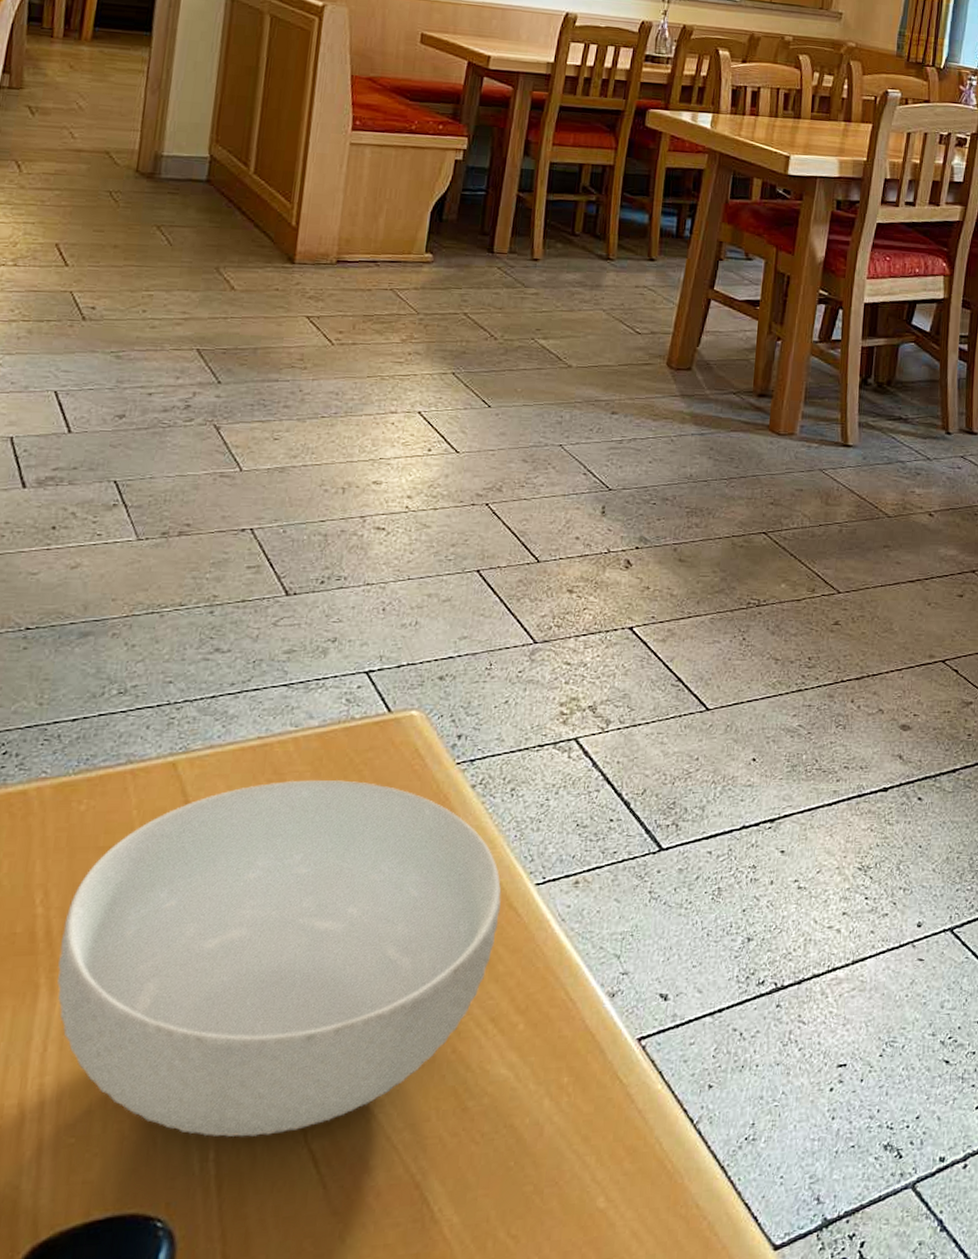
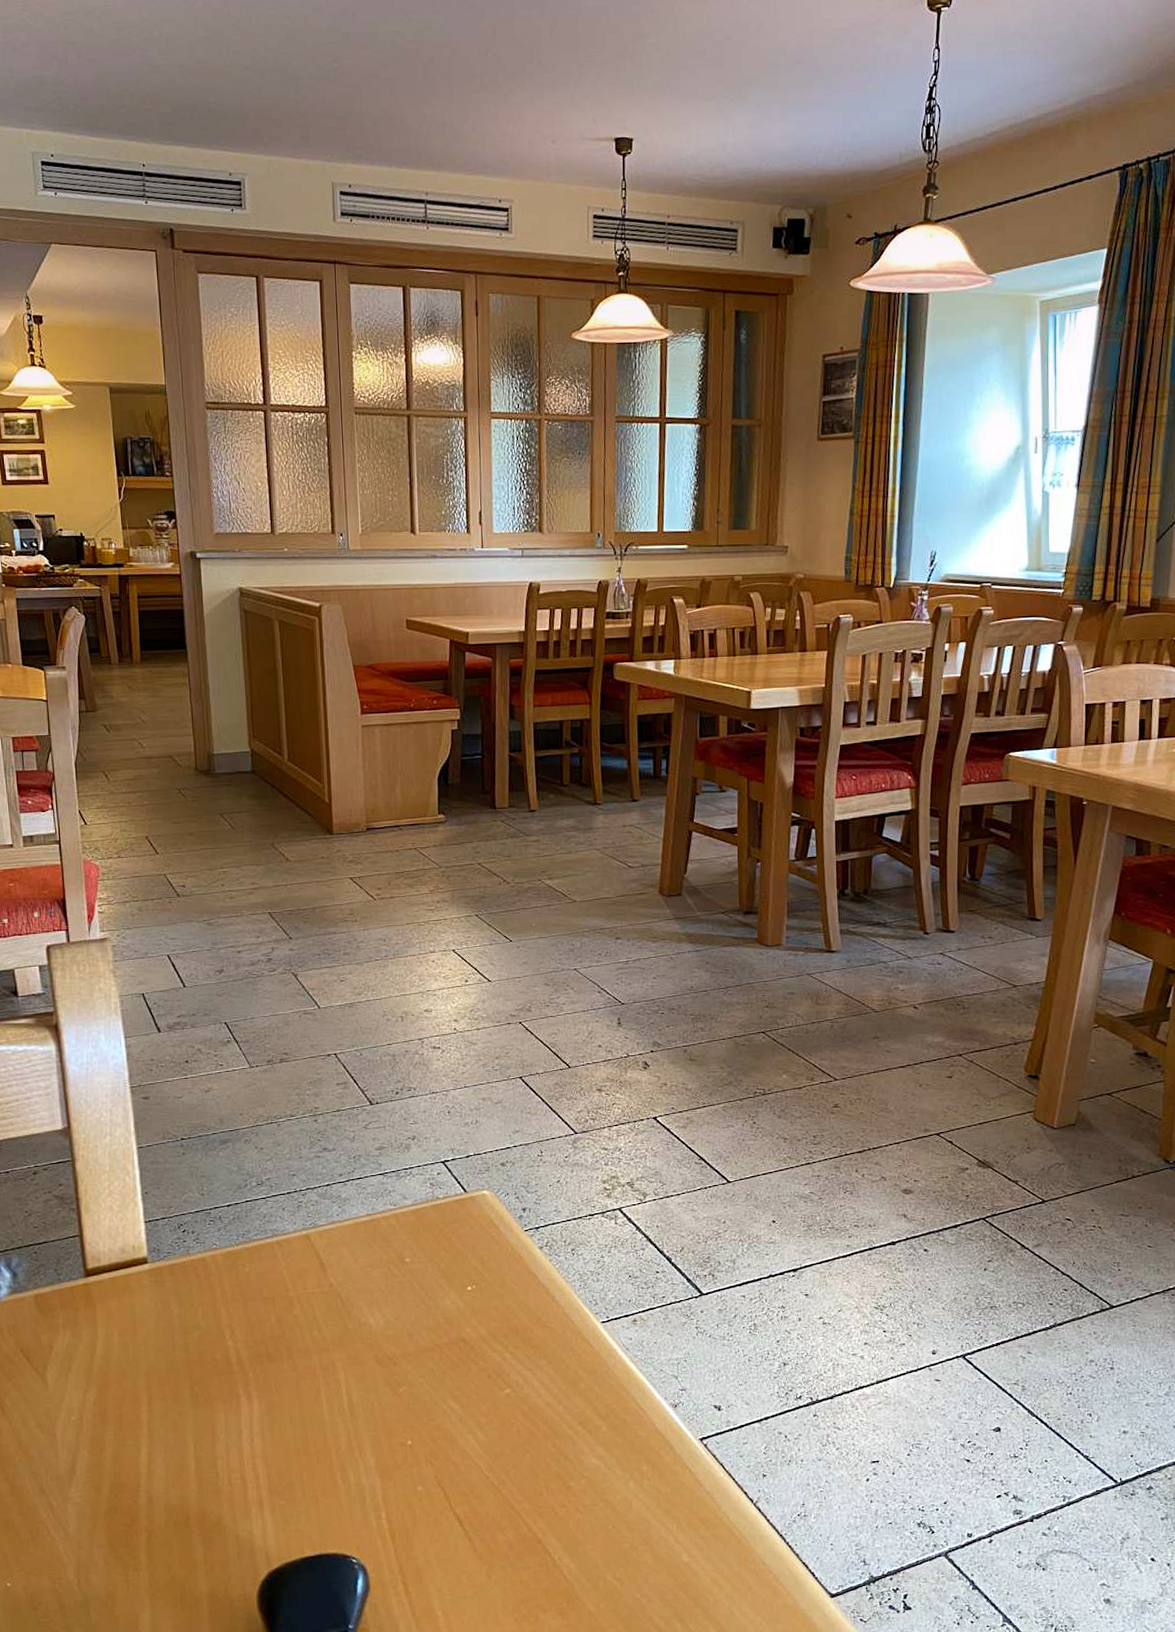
cereal bowl: present [57,780,502,1137] -> none [249,1245,576,1503]

